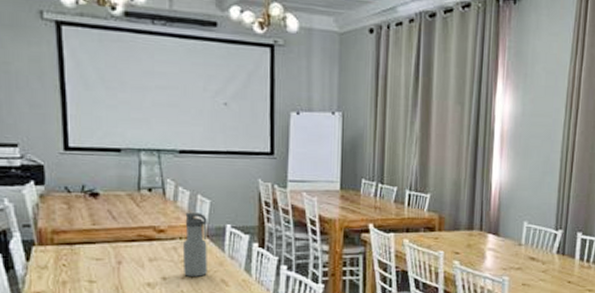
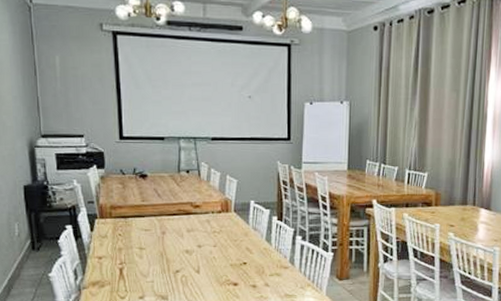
water bottle: present [182,212,207,277] -> none [214,190,235,245]

